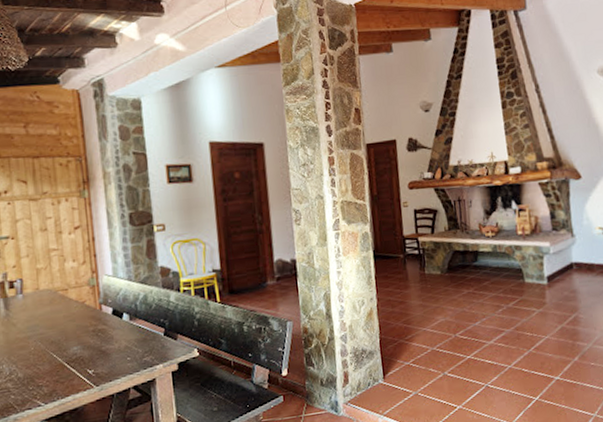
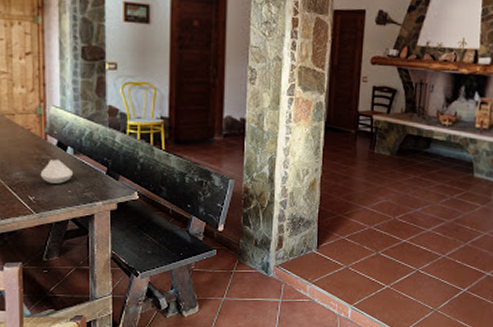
spoon rest: none [97,327,132,354] -> present [40,159,74,184]

